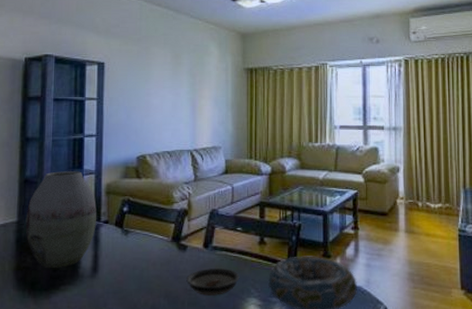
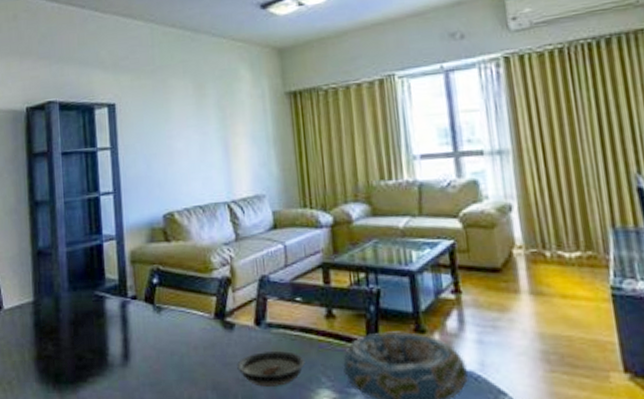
vase: present [25,171,97,268] -> none [42,237,123,356]

